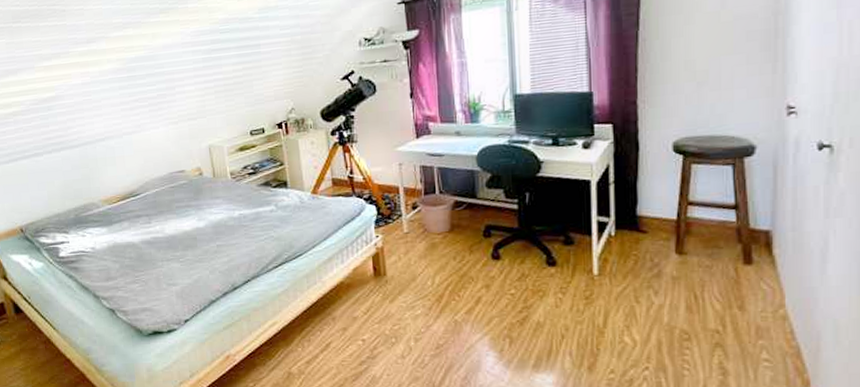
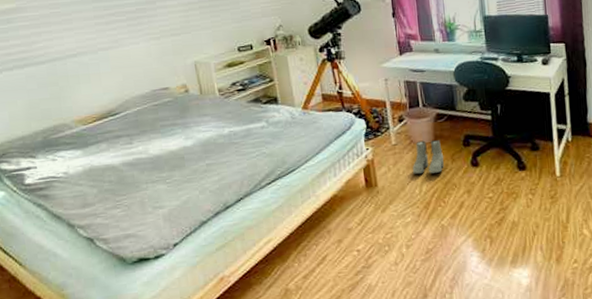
boots: none [424,229,461,266] -> present [412,140,444,175]

